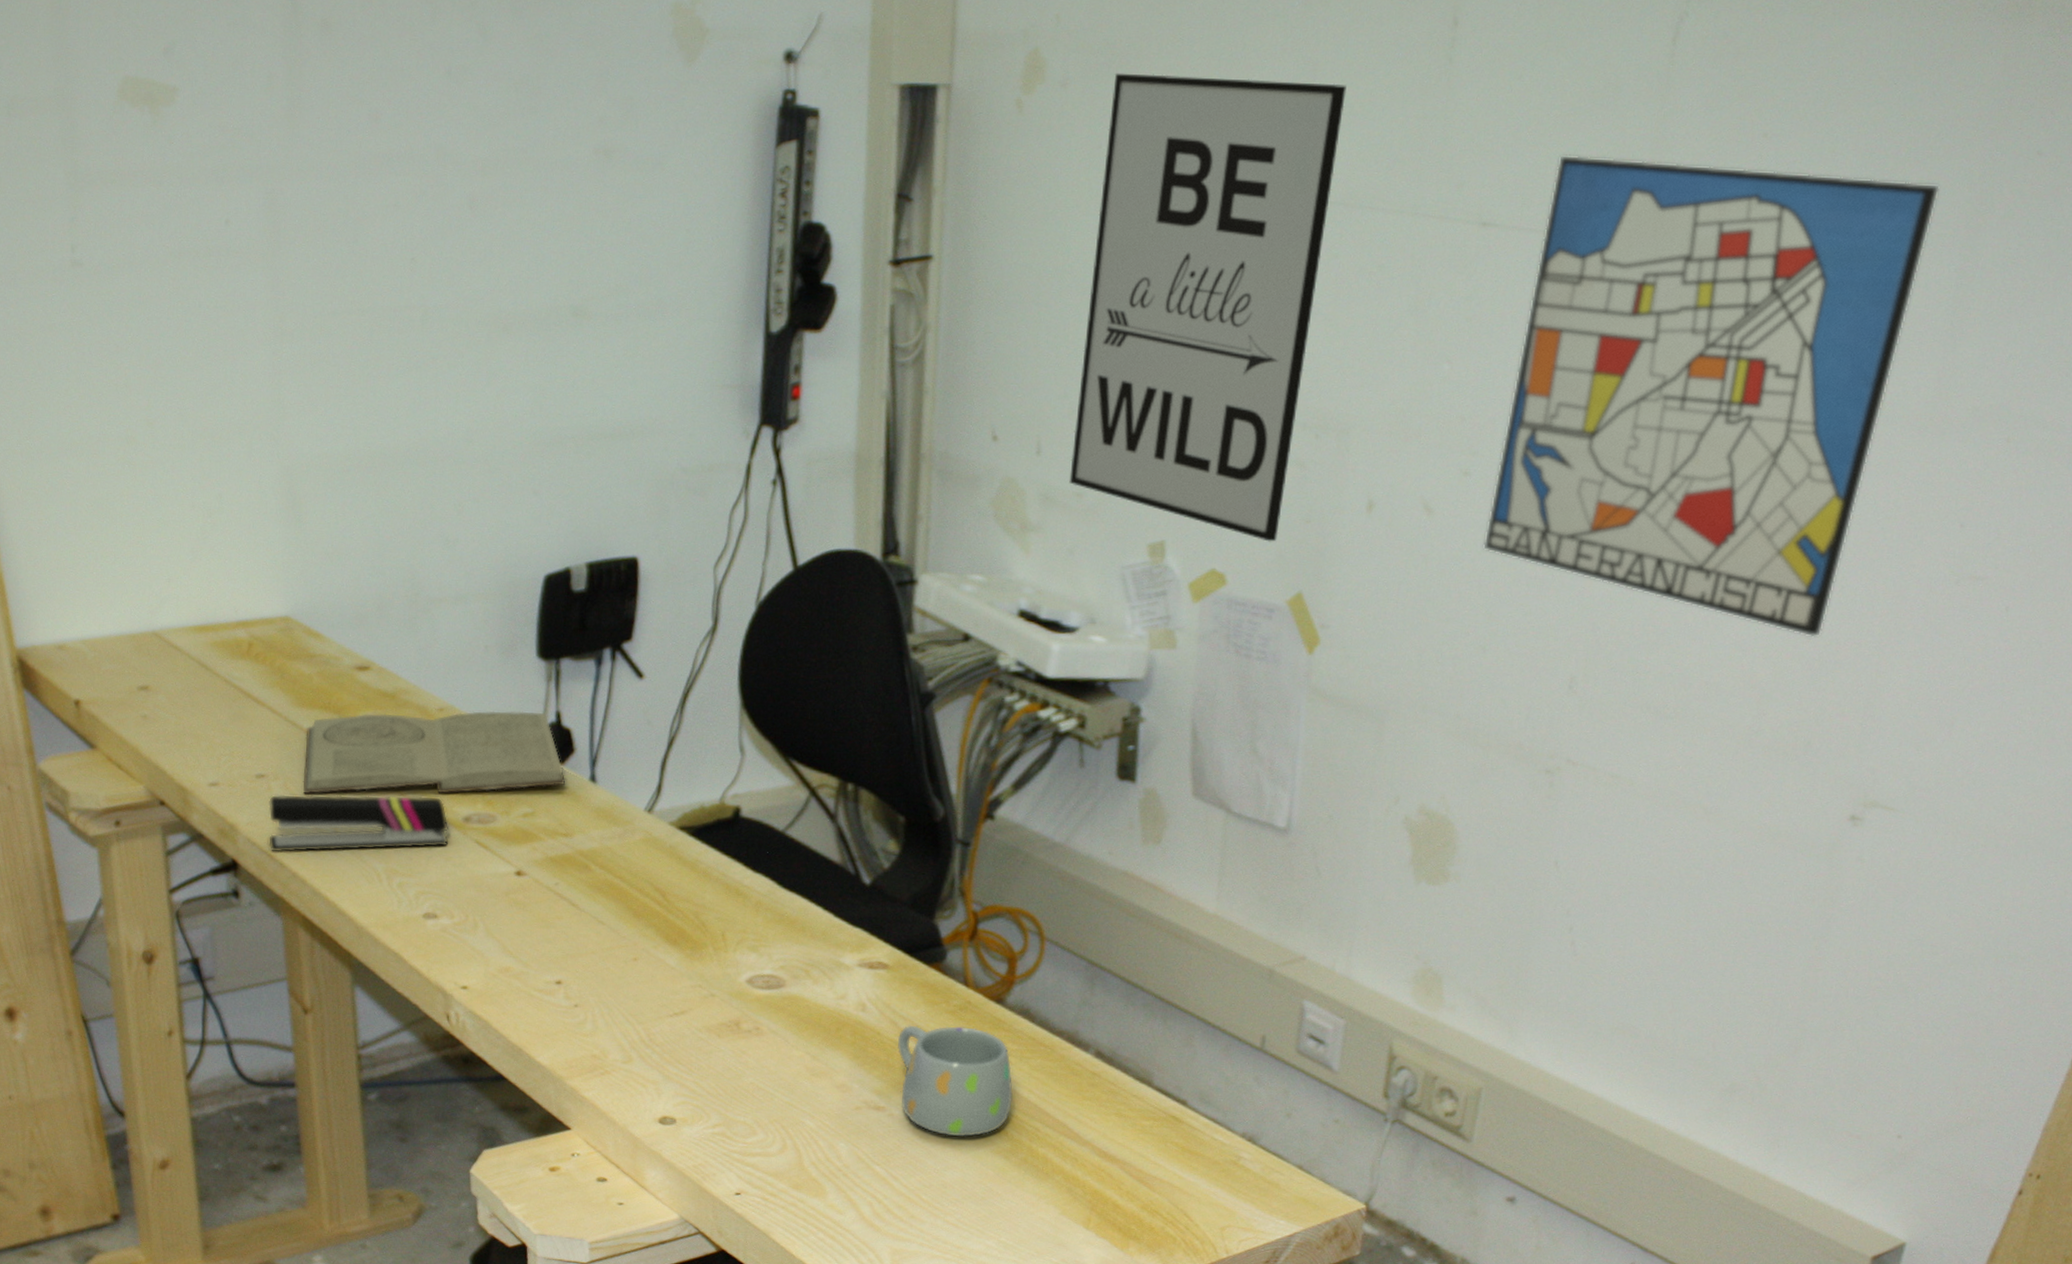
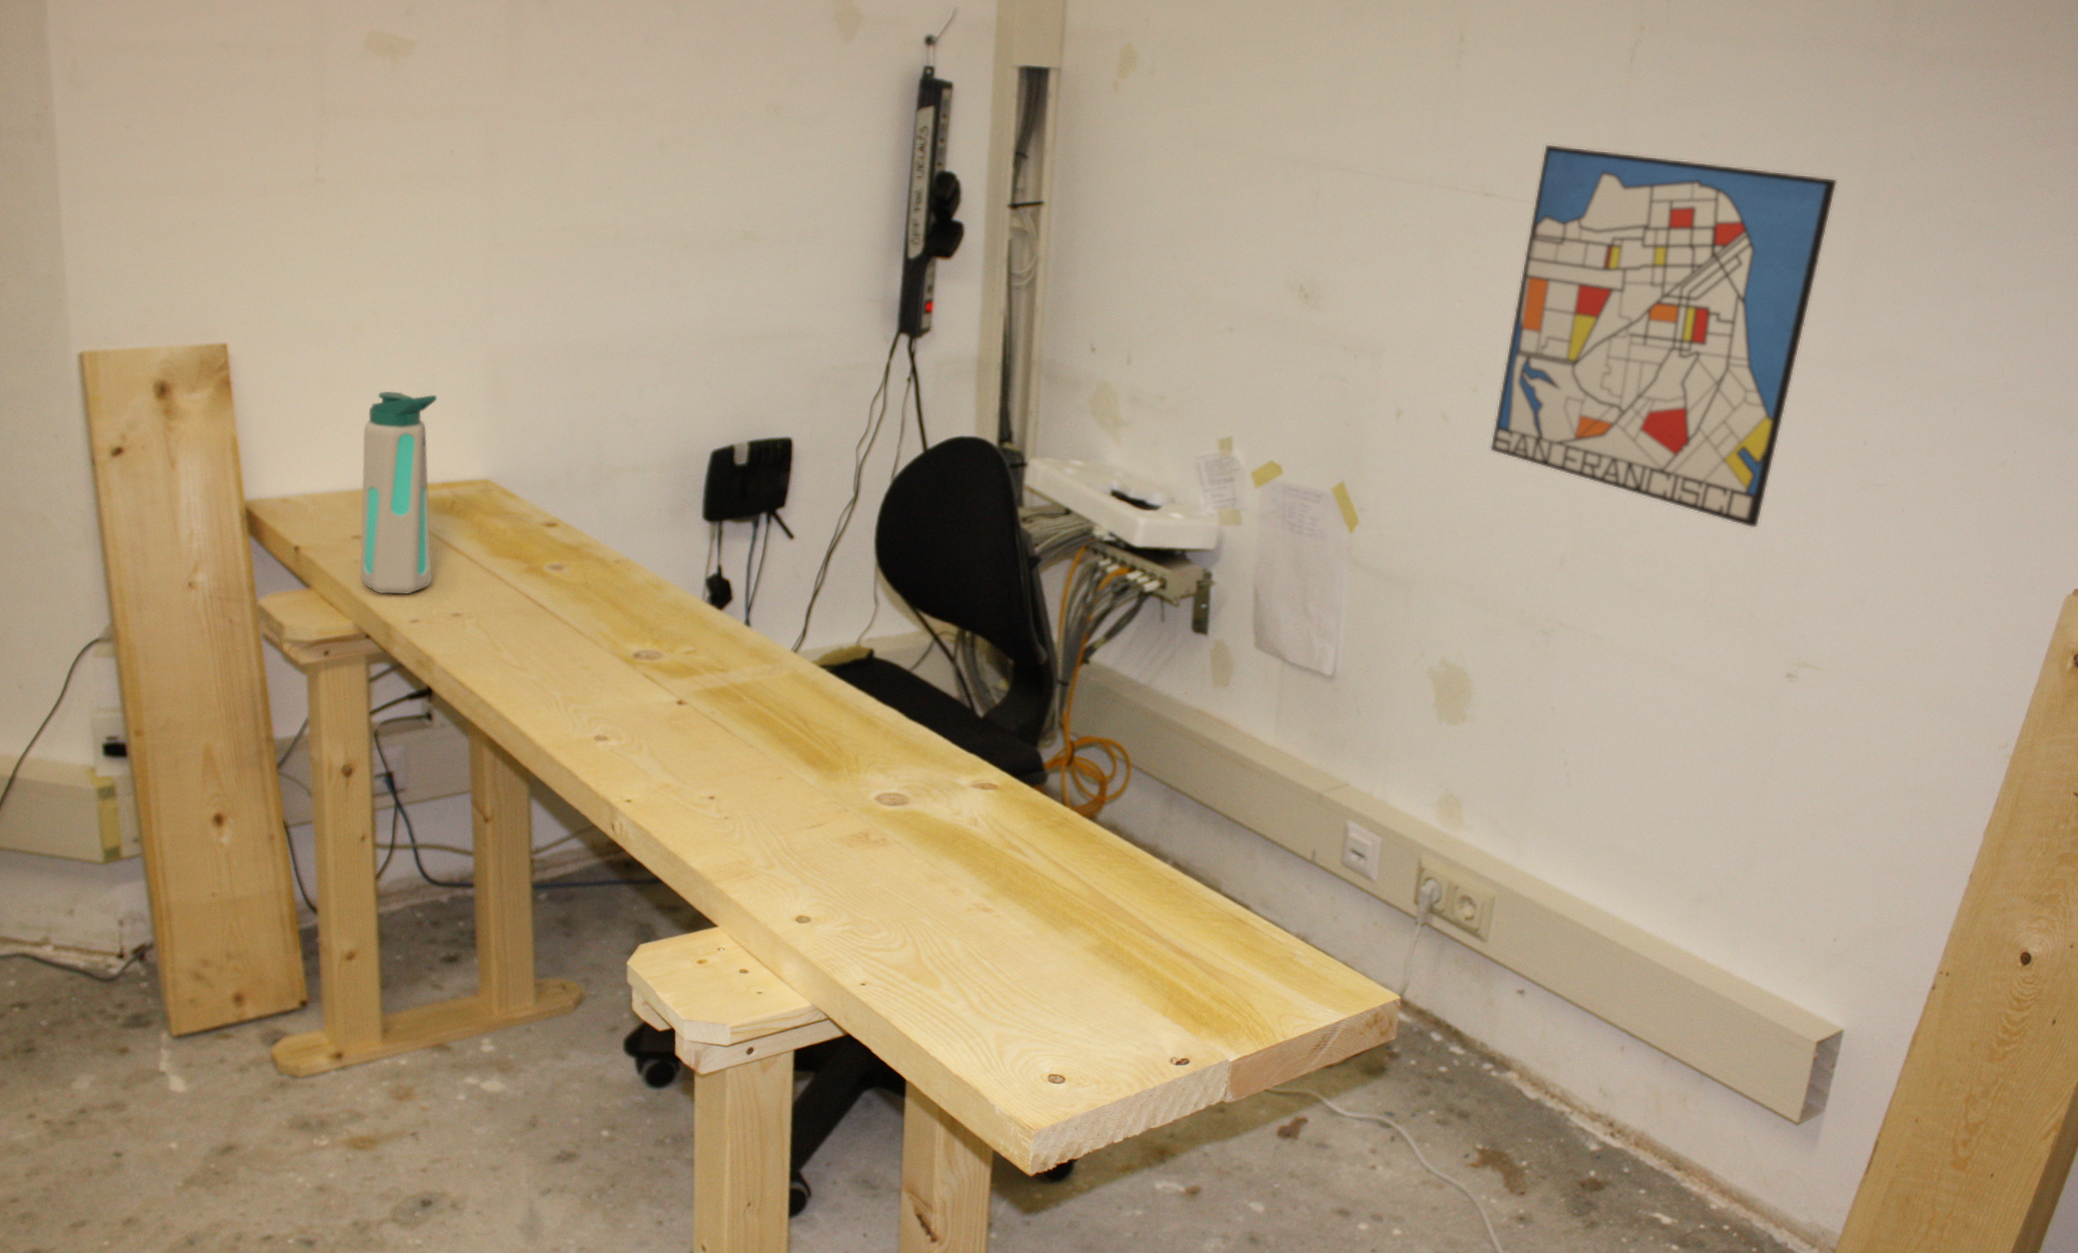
water bottle: none [143,514,232,754] -> present [360,391,437,595]
stapler: present [268,794,449,853] -> none [460,631,621,681]
book: present [303,711,566,795] -> none [494,563,724,633]
mug: present [898,1025,1013,1136] -> none [1004,837,1102,935]
wall art: present [1069,73,1346,542] -> none [1154,65,1377,441]

